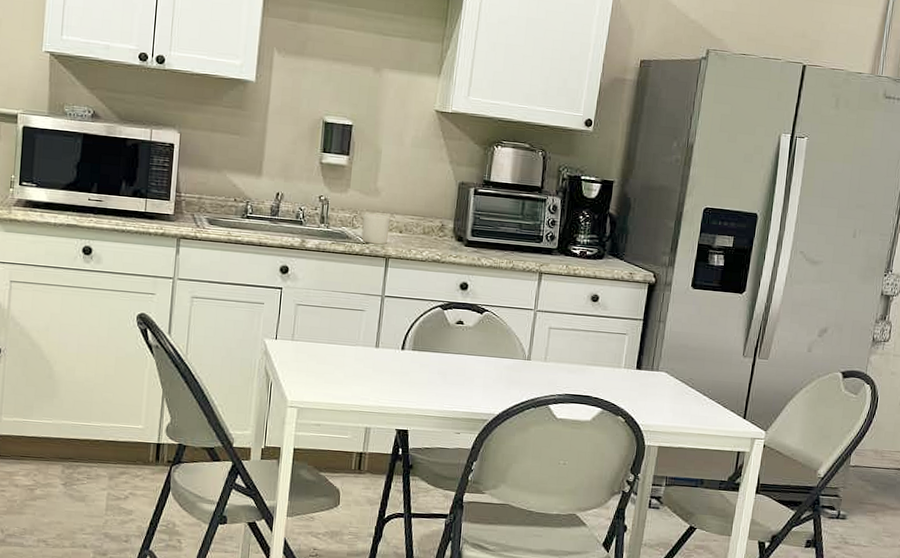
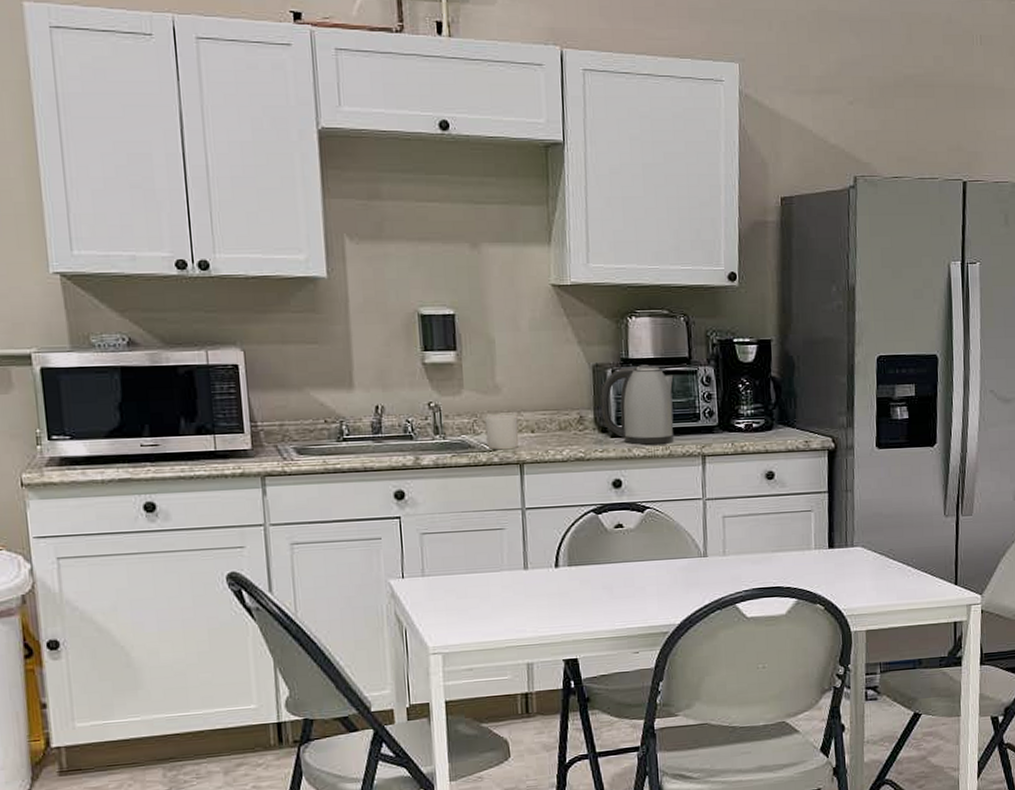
kettle: none [461,188,526,258] -> present [602,365,674,445]

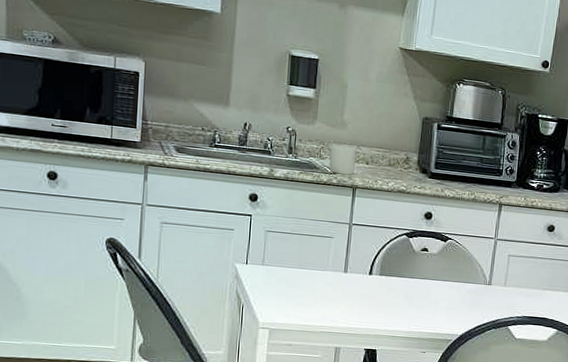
kettle: present [602,365,674,445] -> none [425,124,487,190]

